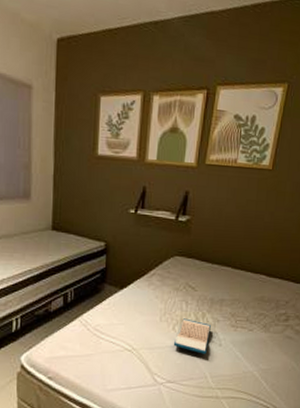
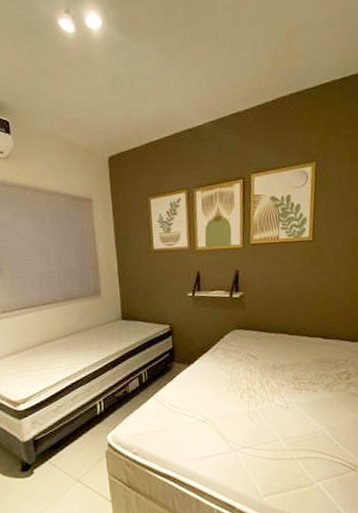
hardback book: present [173,318,211,354] -> none [243,386,277,418]

